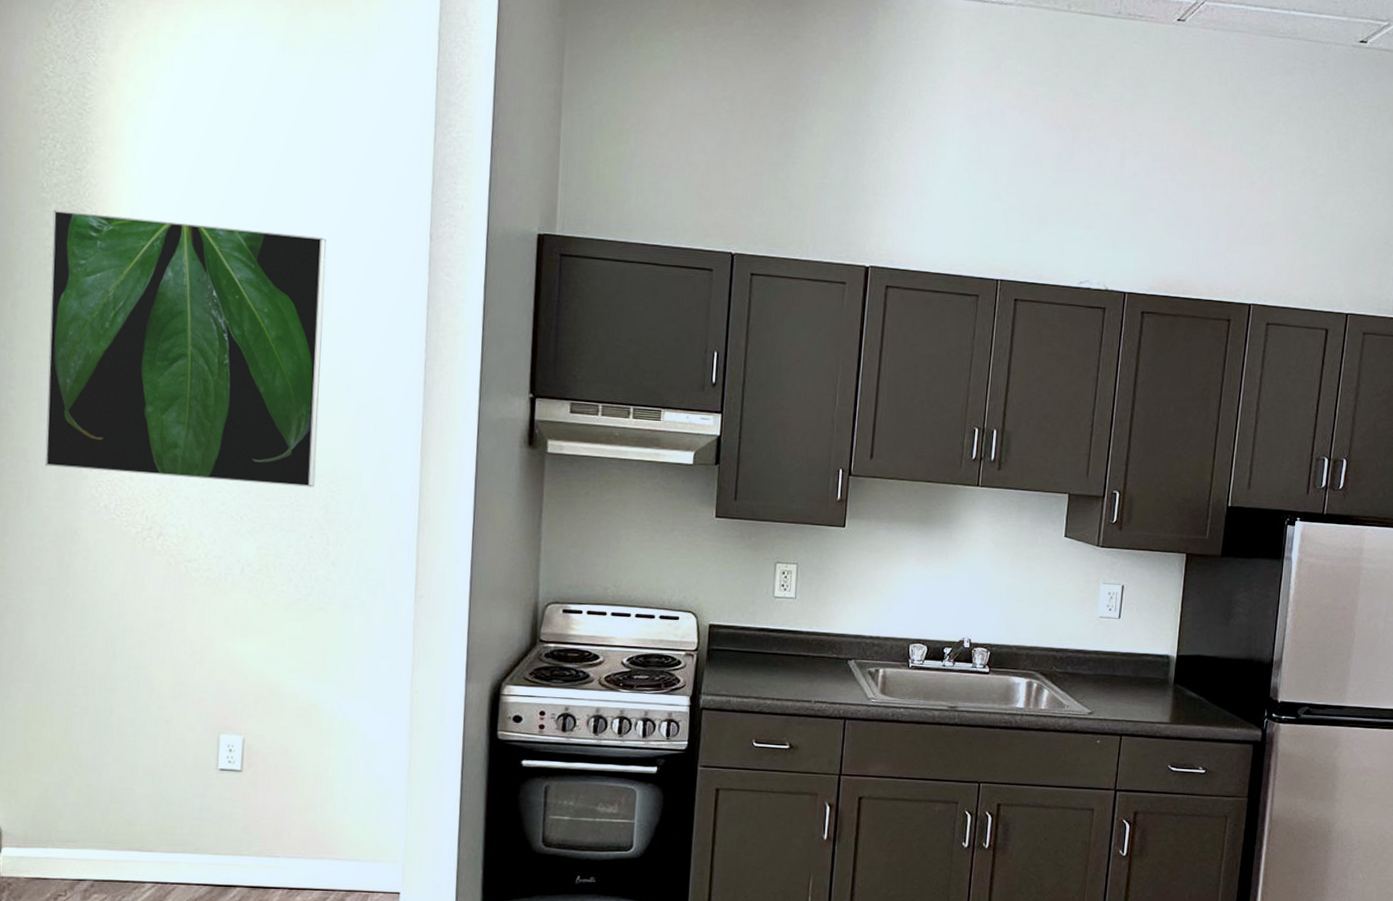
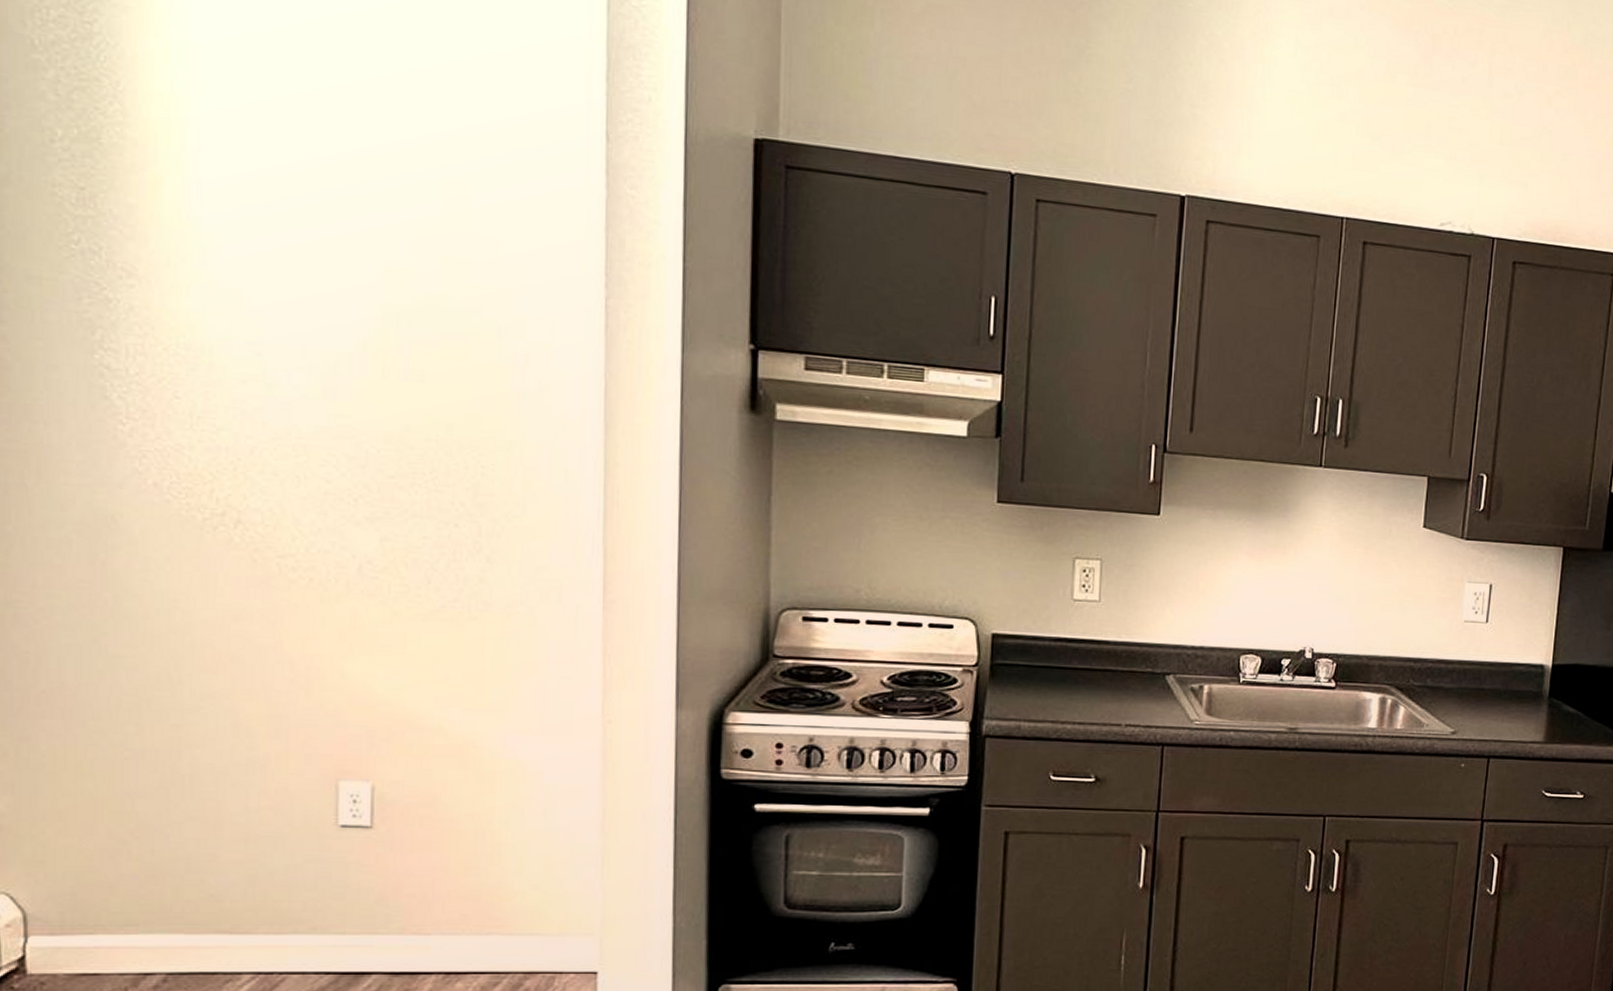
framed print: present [44,210,326,487] -> none [52,77,461,461]

